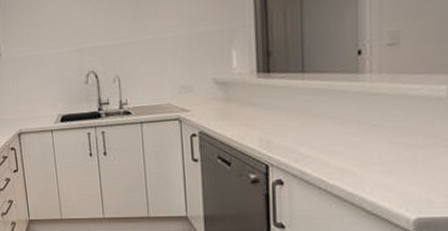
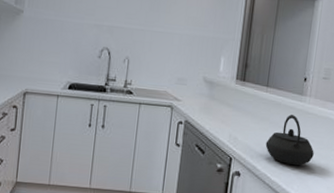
kettle: none [313,100,389,163] -> present [265,115,314,166]

